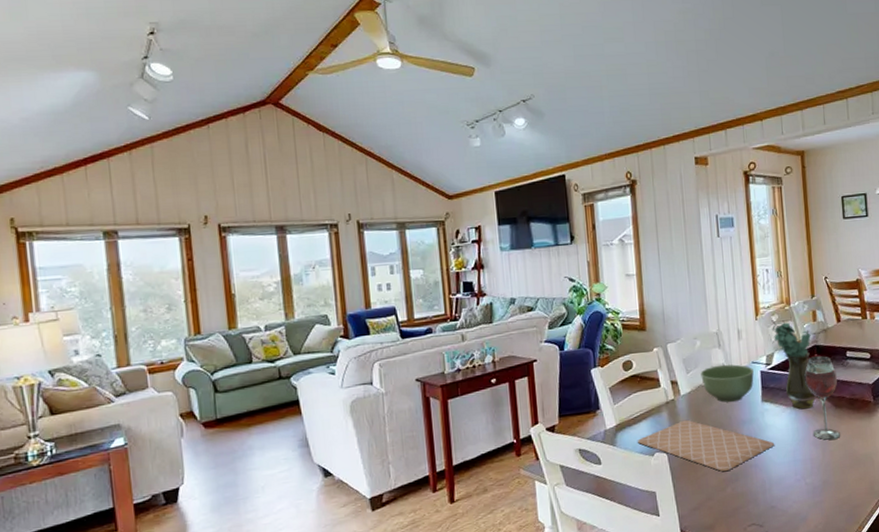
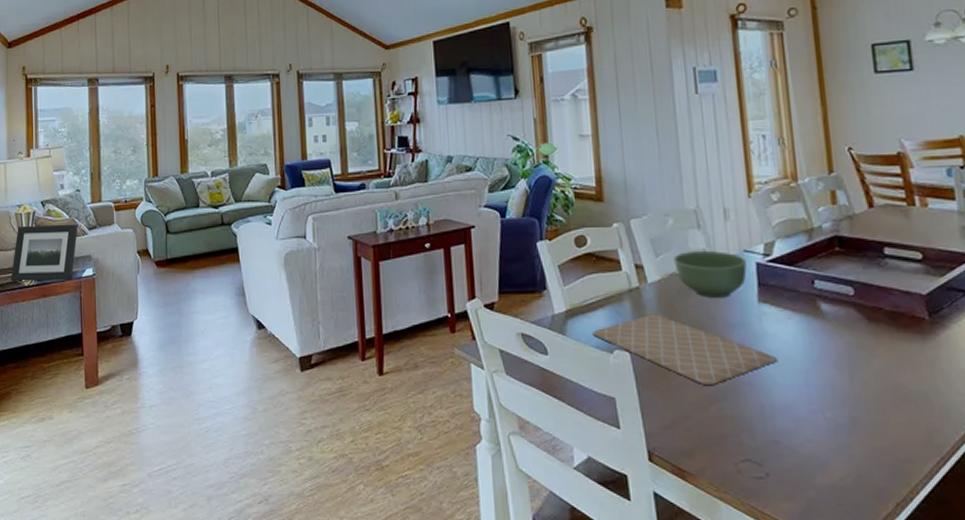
picture frame: none [12,391,102,463] -> present [11,224,79,281]
vase: present [771,320,817,409] -> none [771,199,840,318]
wineglass: present [804,356,840,440] -> none [820,250,877,363]

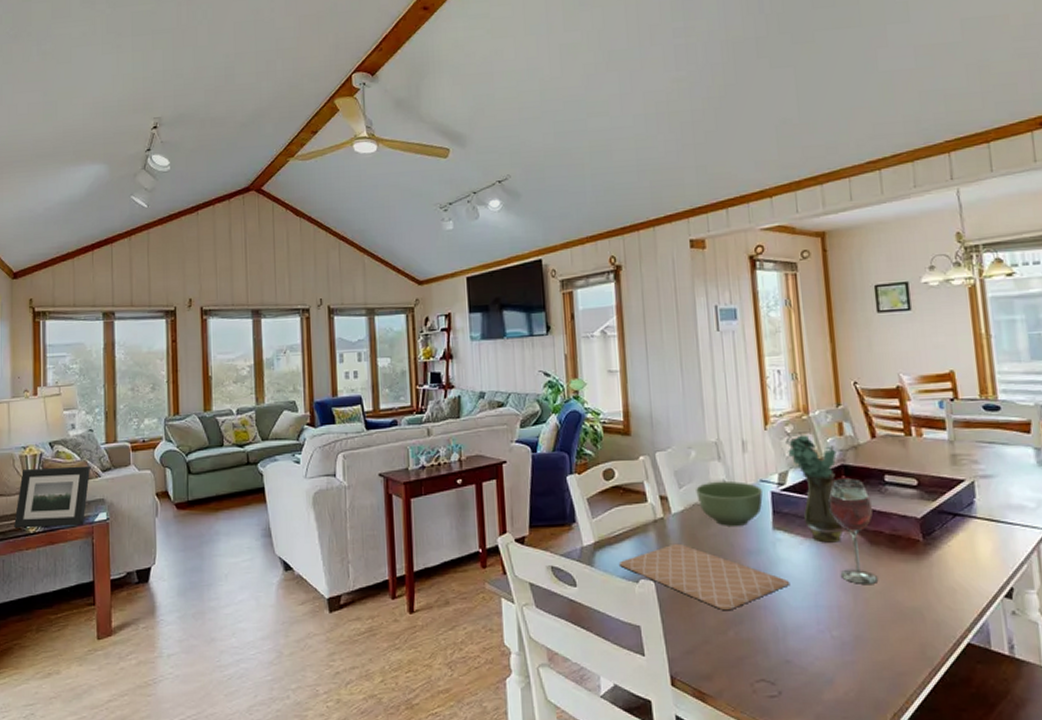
vase: none [771,199,840,318] -> present [785,431,845,543]
wineglass: none [820,250,877,363] -> present [828,478,877,584]

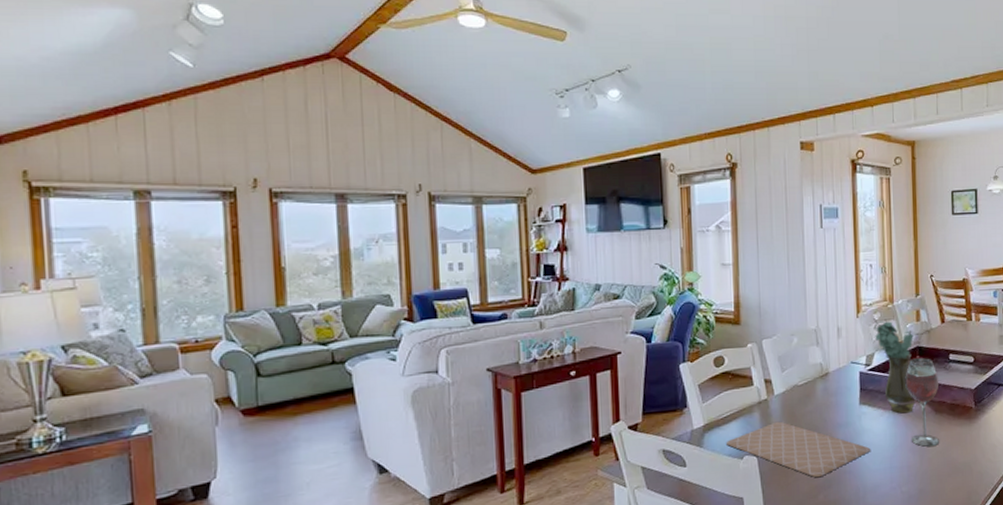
picture frame: present [14,465,91,528] -> none [13,371,124,450]
bowl: present [696,481,763,526] -> none [796,364,852,404]

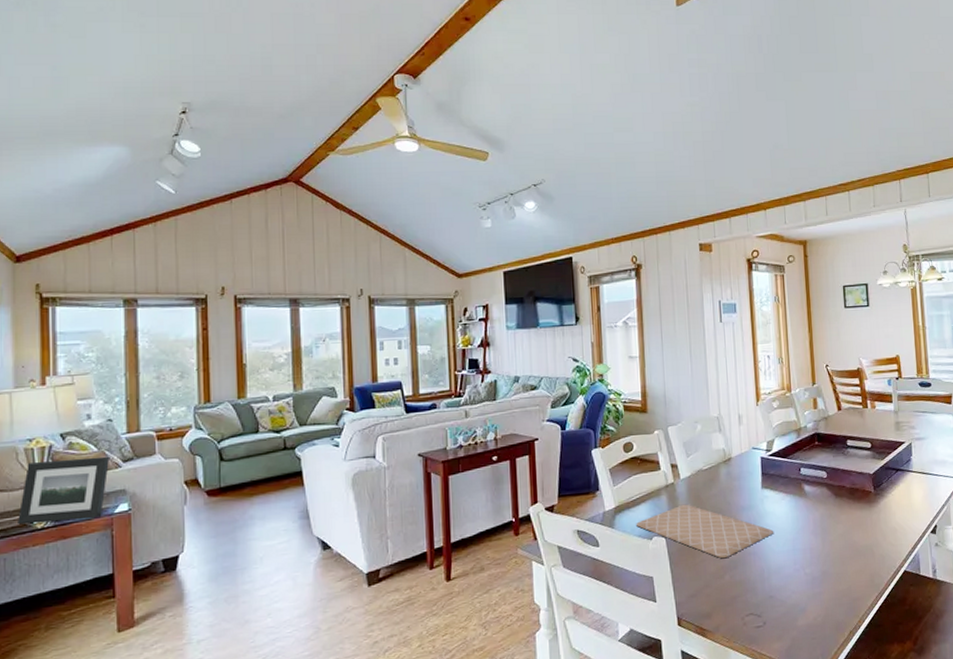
picture frame: none [13,371,124,450] -> present [18,456,110,525]
vase: present [873,318,917,414] -> none [772,406,817,497]
wineglass: present [905,358,939,447] -> none [805,444,840,530]

